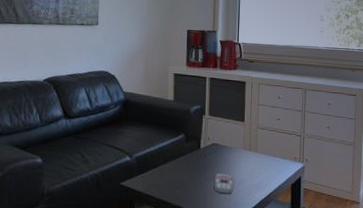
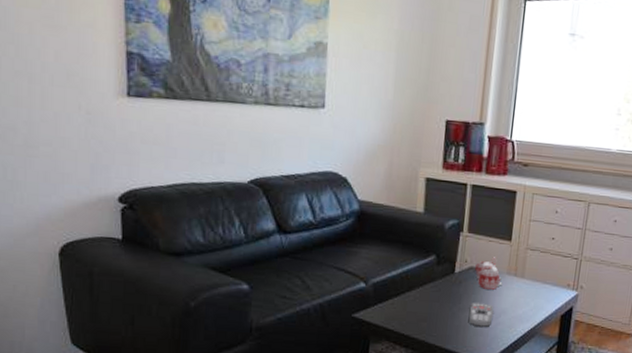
mug: none [217,135,240,162] -> present [475,257,503,290]

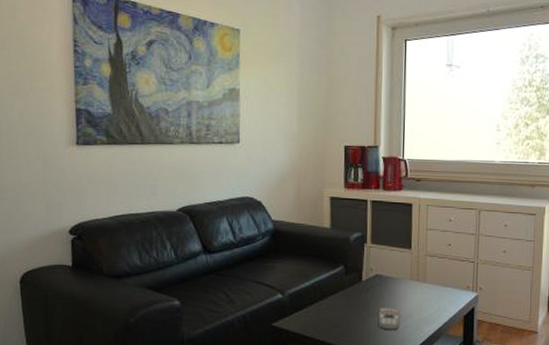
mug: present [475,257,503,290] -> none [380,264,406,295]

